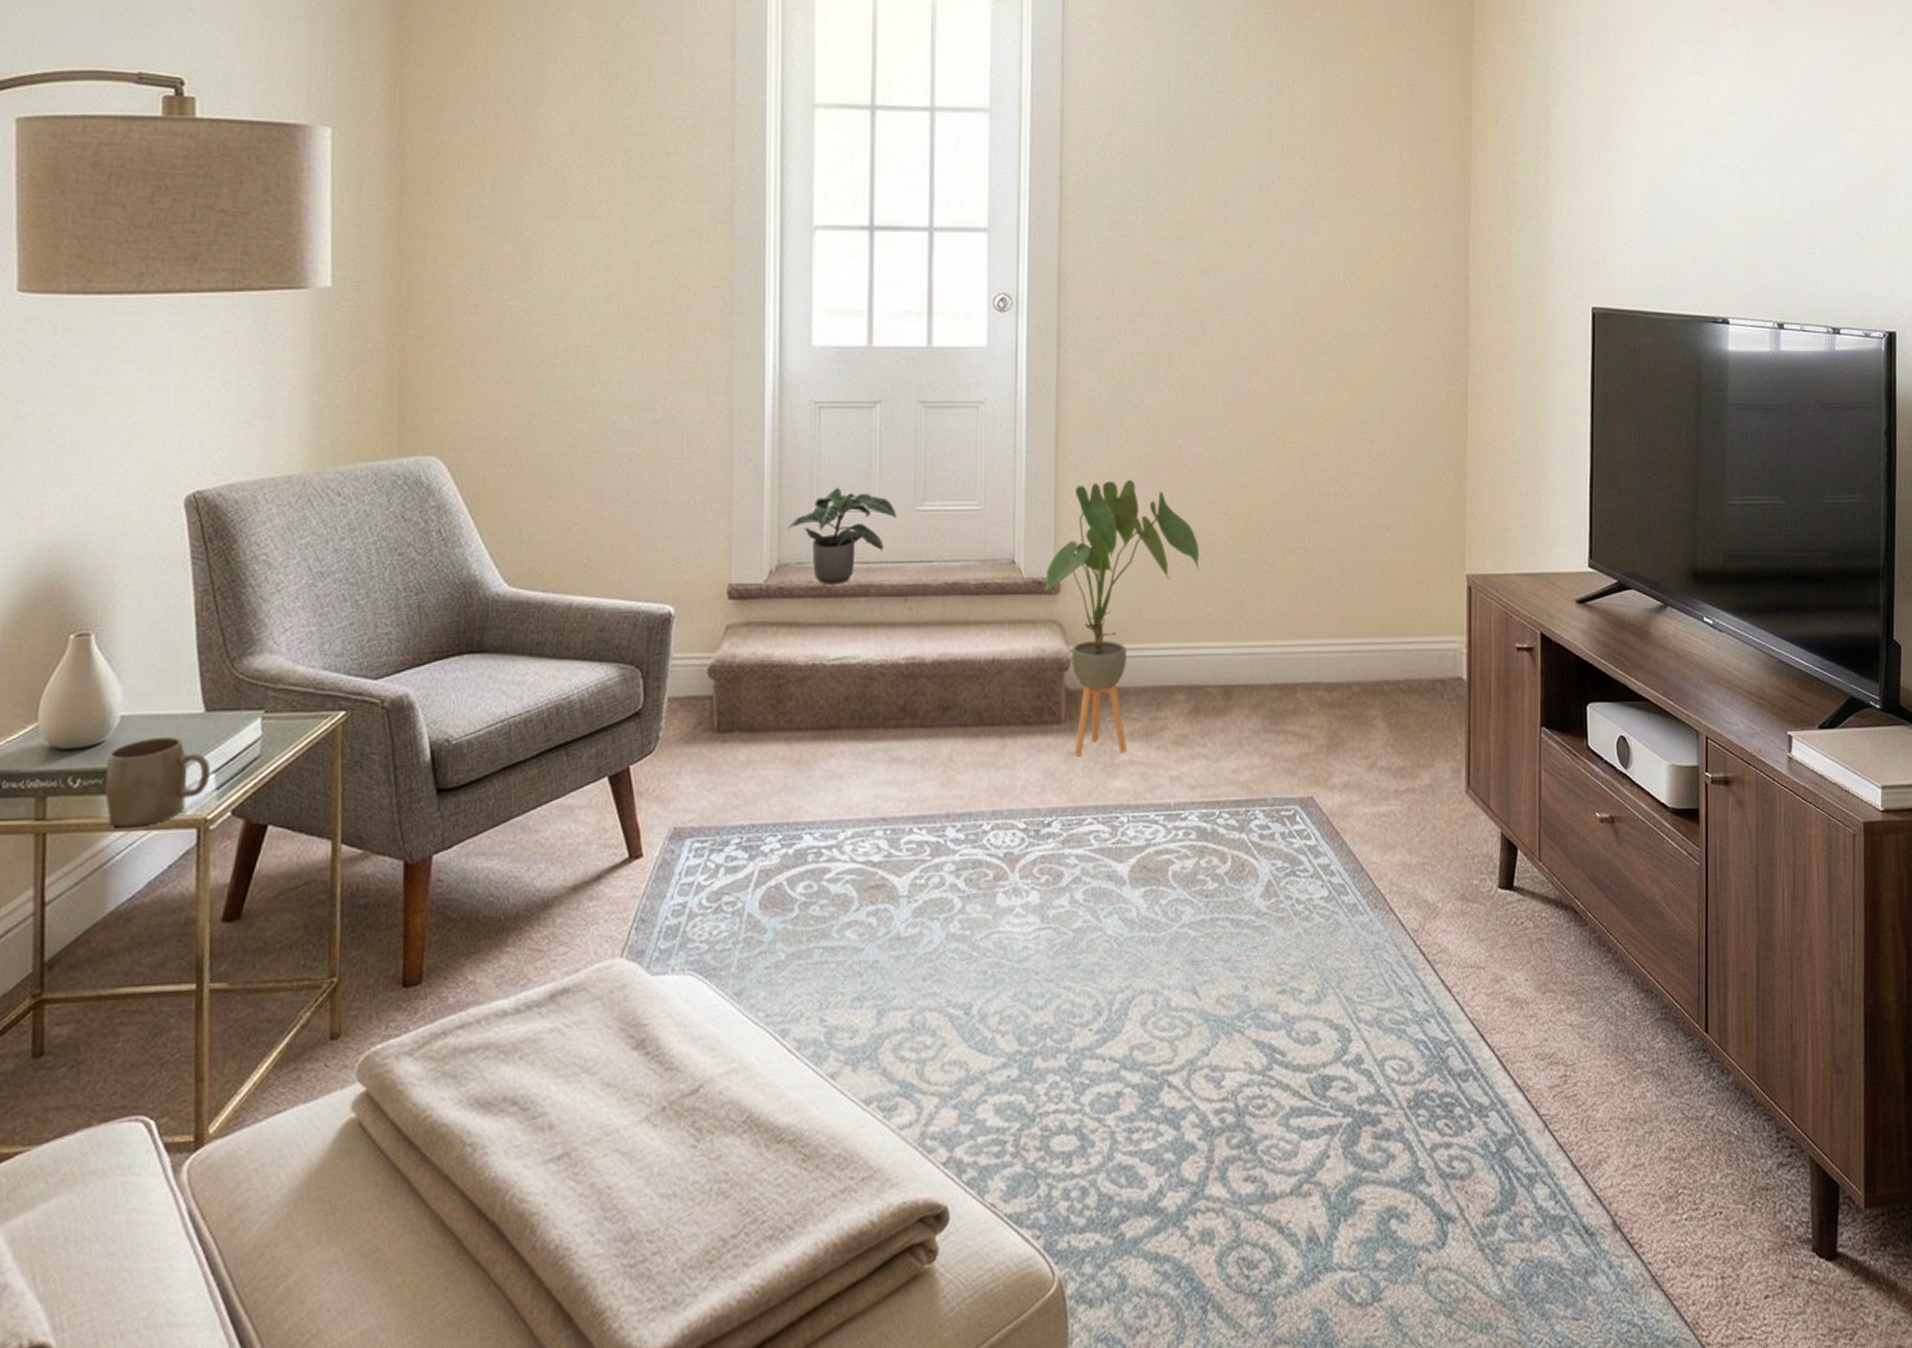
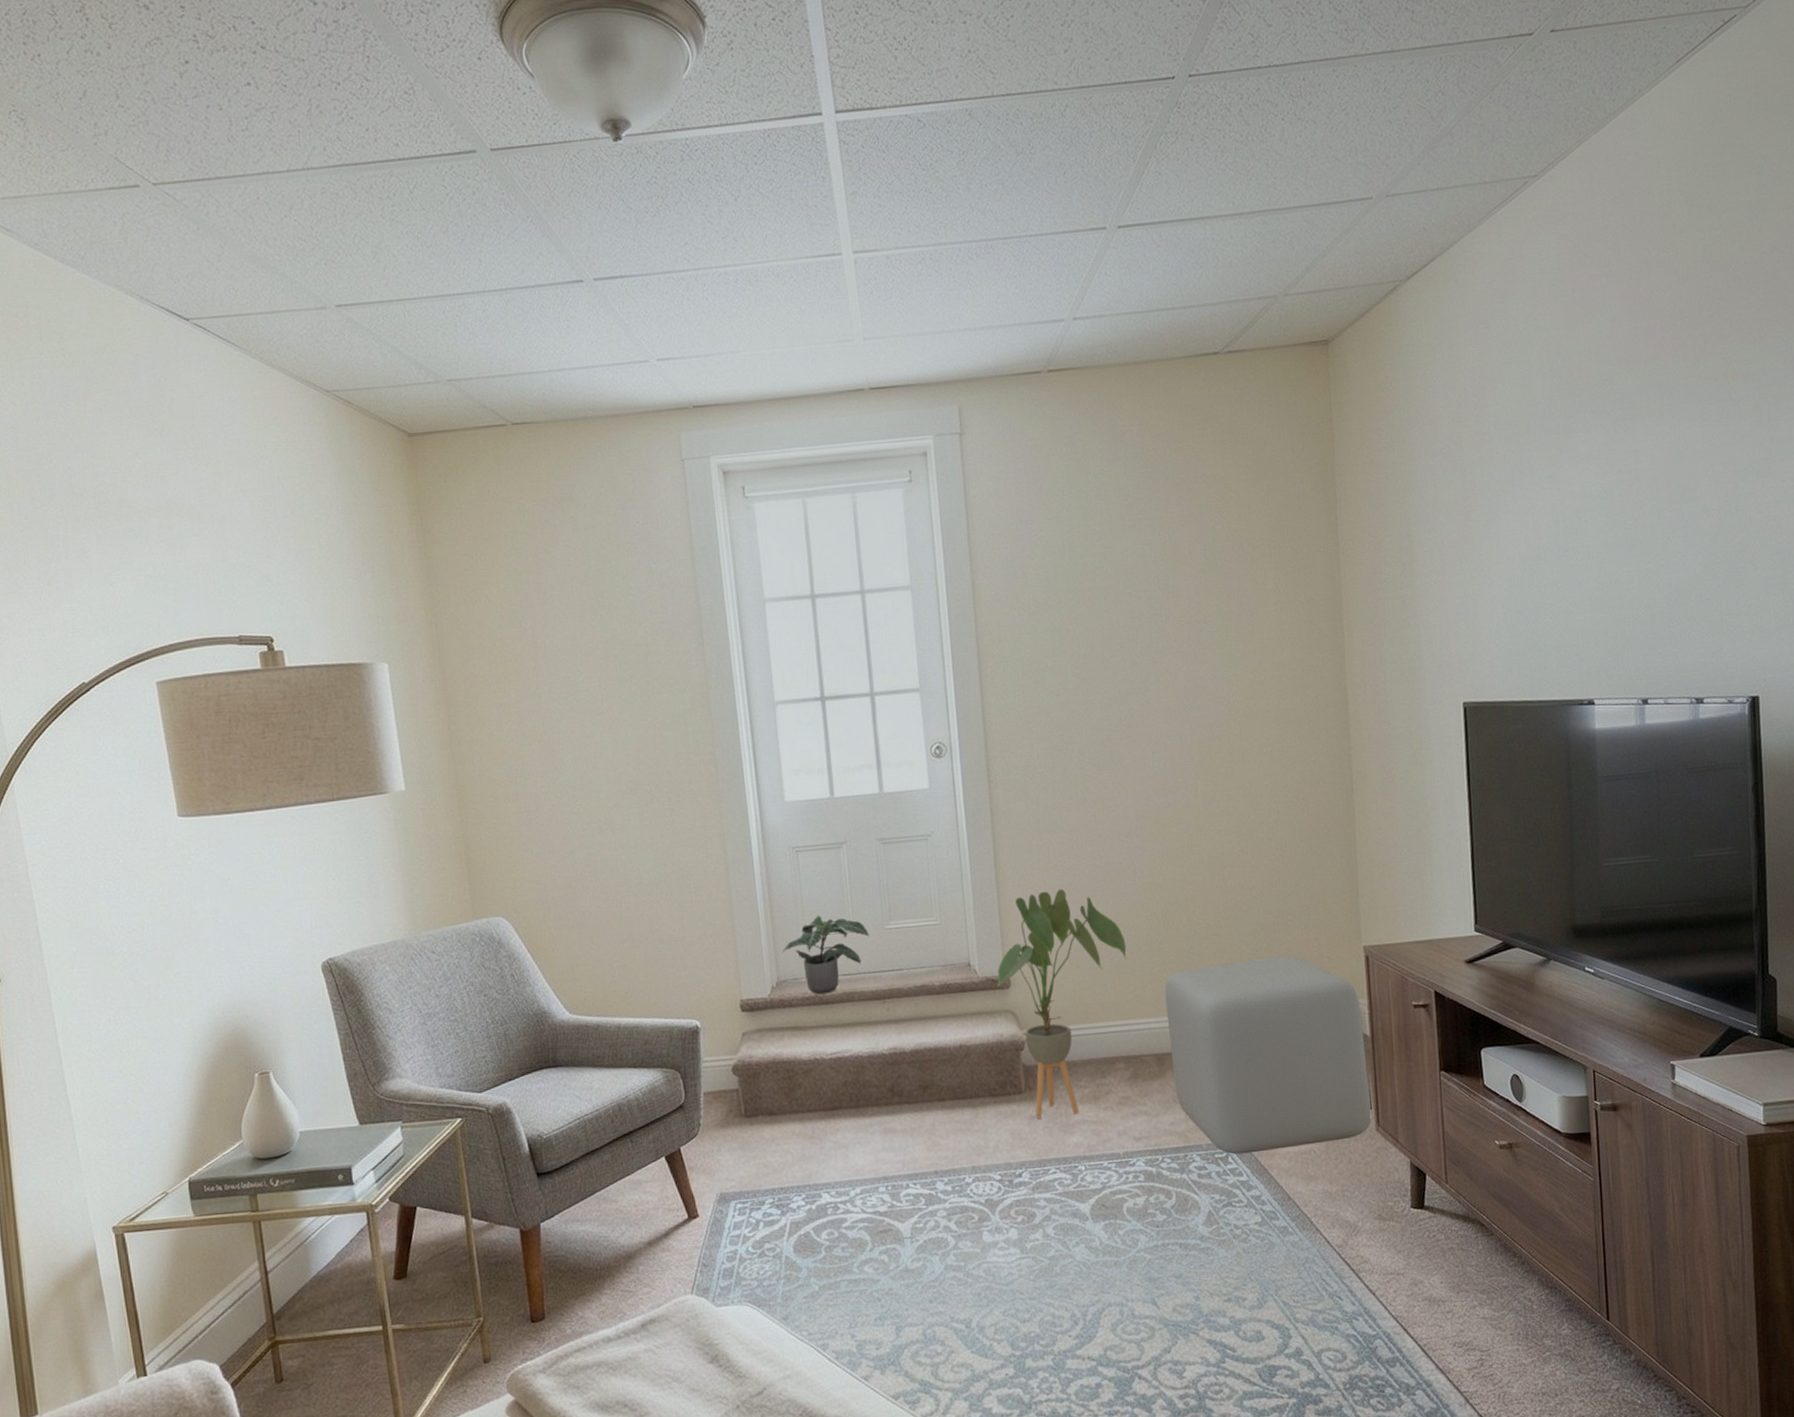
mug: present [104,736,210,828] -> none [294,1145,370,1215]
pouf: none [1239,579,1462,813] -> present [1164,955,1371,1155]

